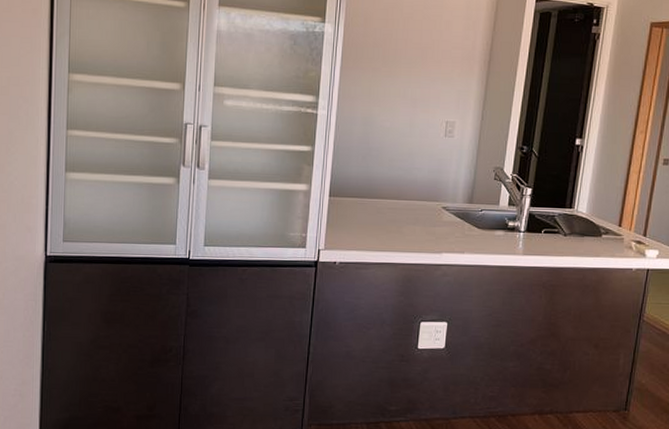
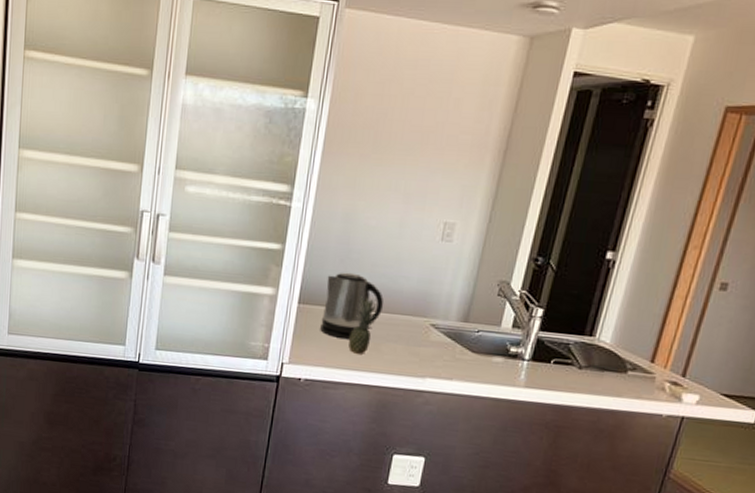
kettle: none [350,167,402,225] -> present [320,272,384,340]
fruit: none [375,186,397,237] -> present [348,295,377,354]

